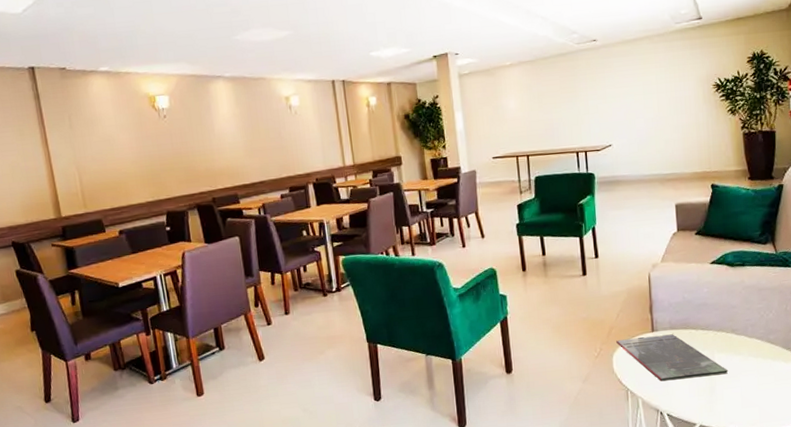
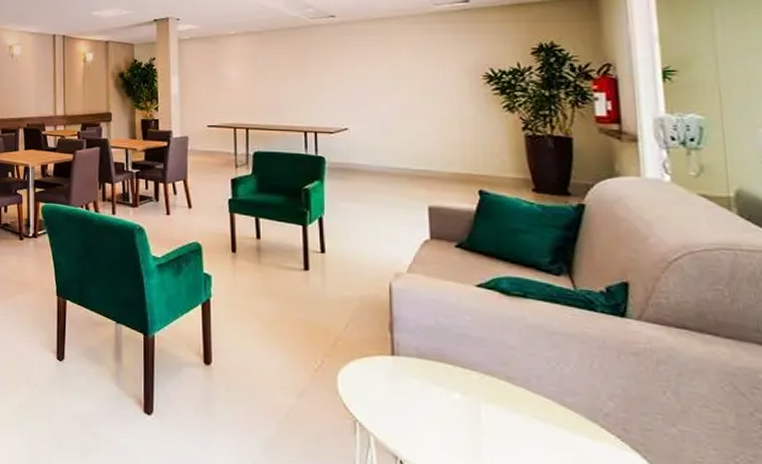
magazine: present [616,334,729,381] -> none [343,355,502,433]

